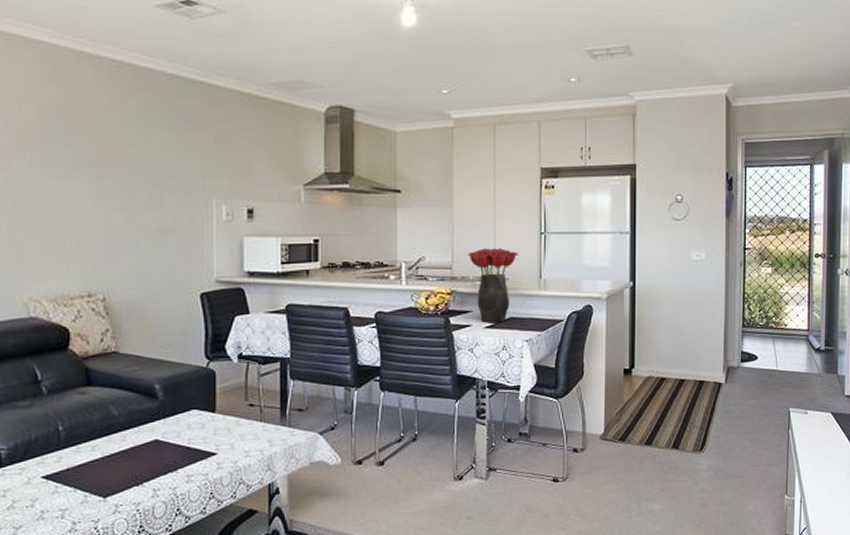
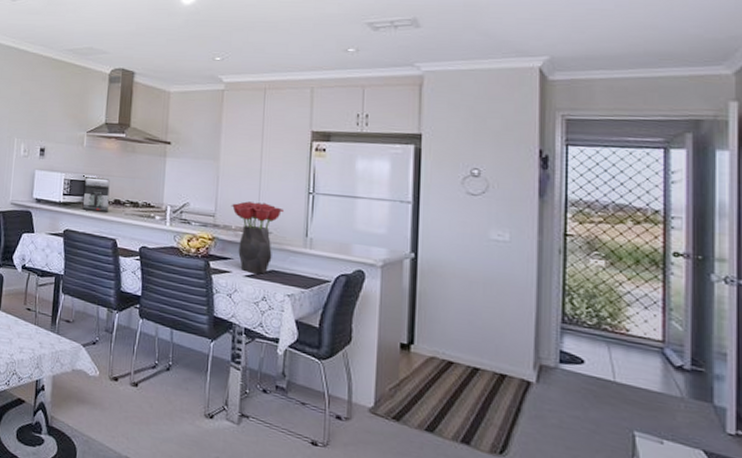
coffee maker: none [305,239,336,280] -> present [82,177,110,212]

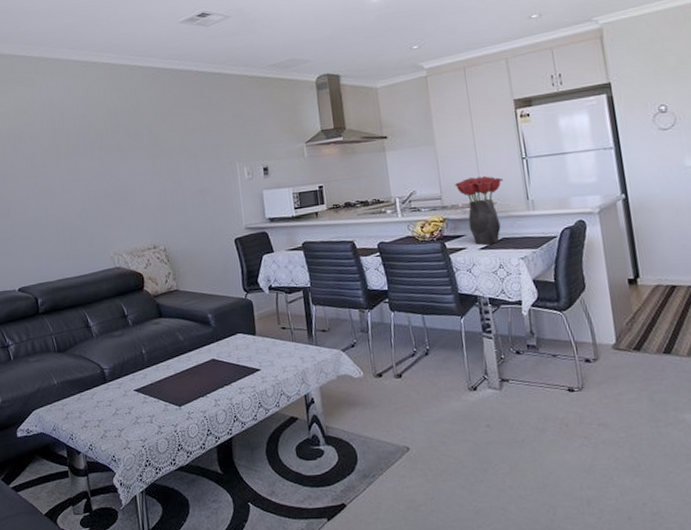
coffee maker: present [82,177,110,212] -> none [312,184,341,220]

